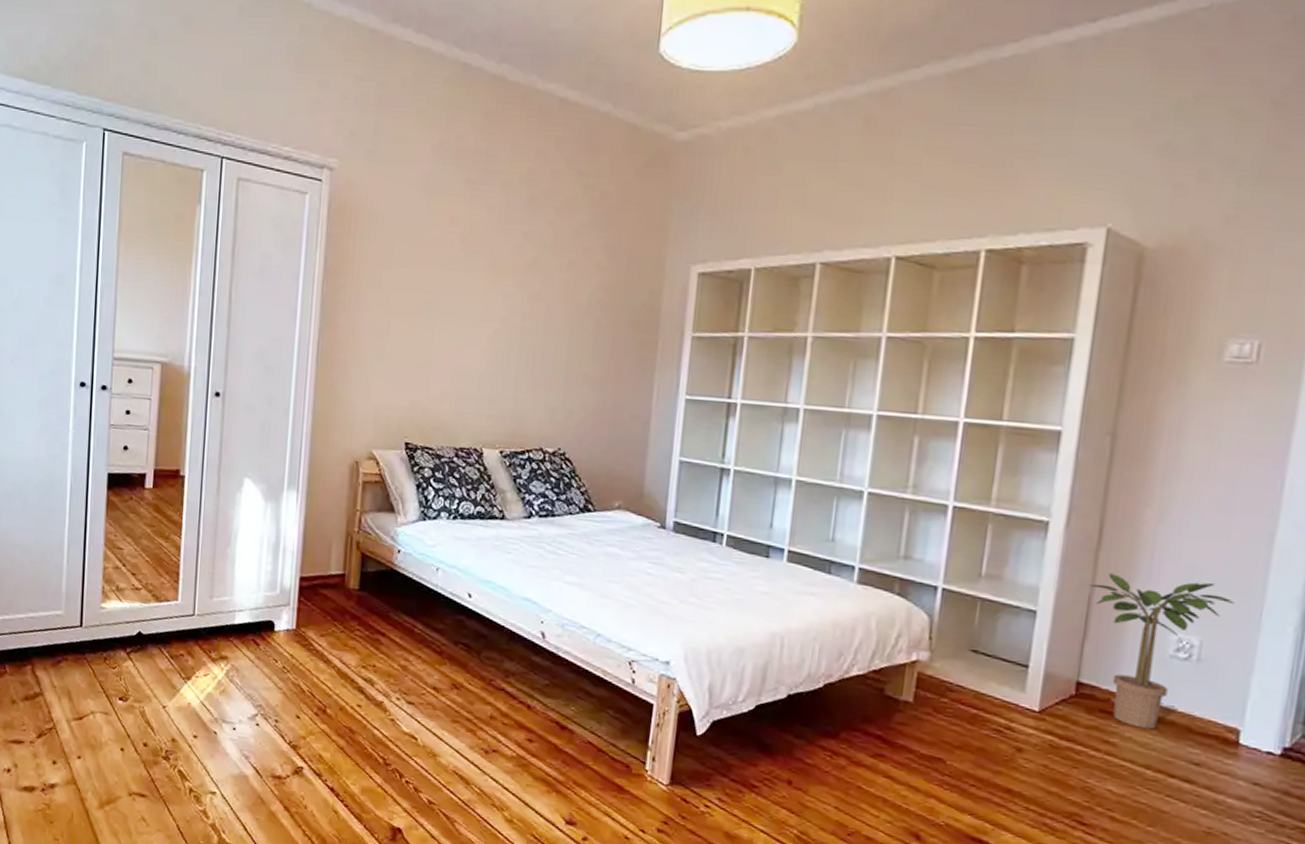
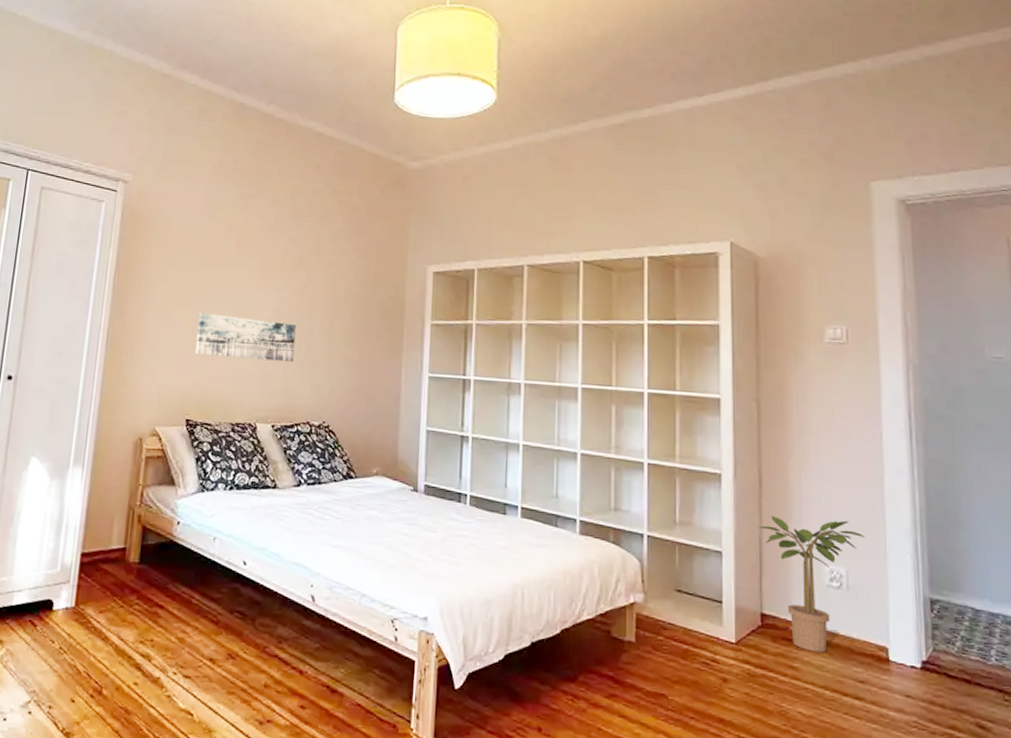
wall art: none [413,323,529,380] -> present [194,313,296,362]

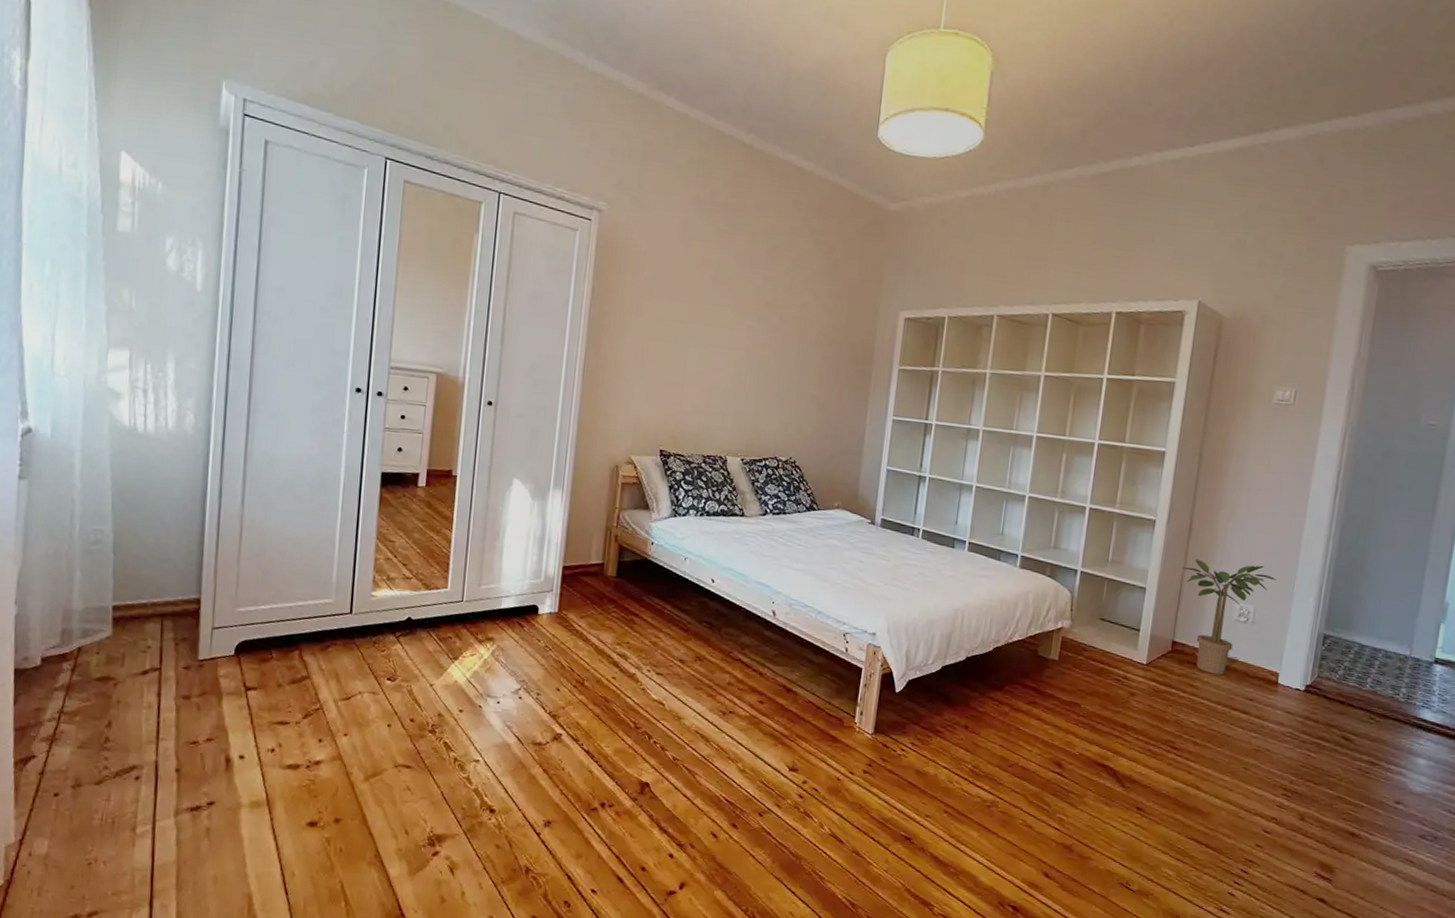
wall art: present [194,313,296,362] -> none [668,348,768,400]

